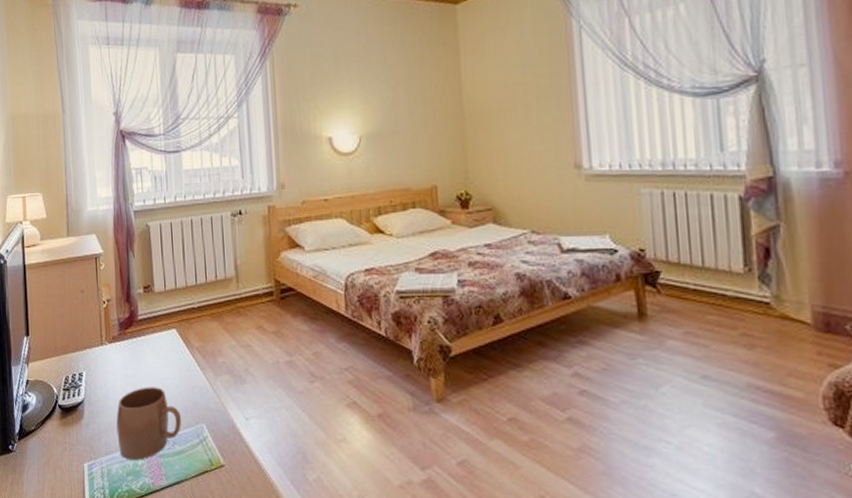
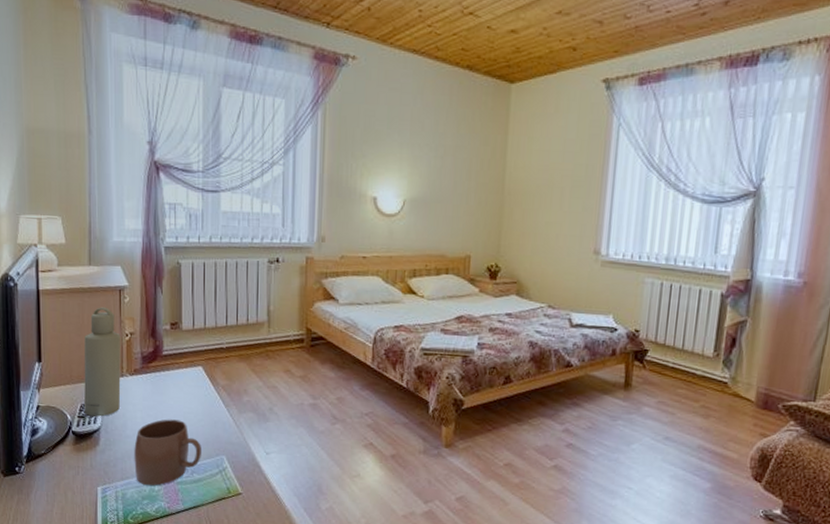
bottle: none [66,276,101,388] -> present [83,307,121,417]

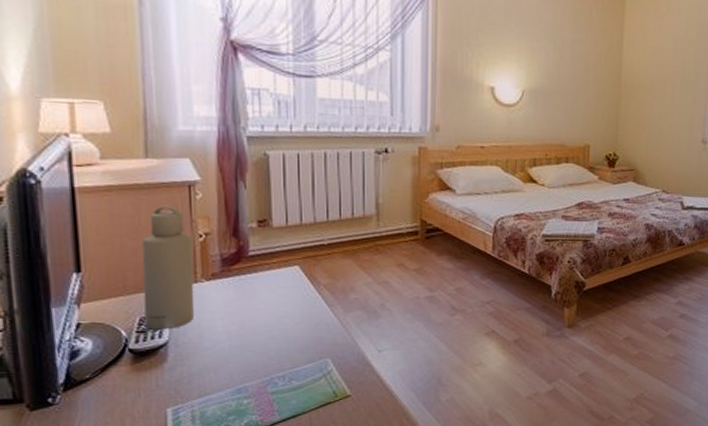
mug: present [134,419,201,486] -> none [214,325,301,399]

